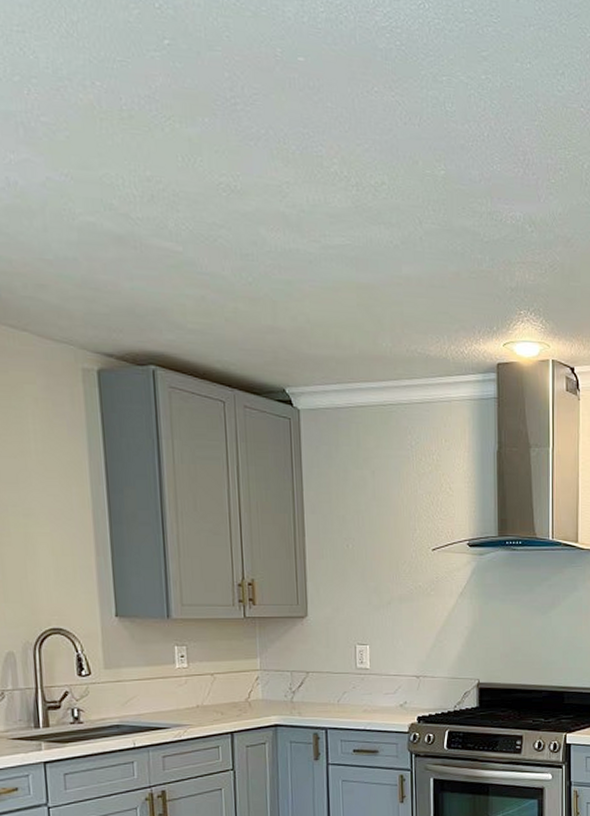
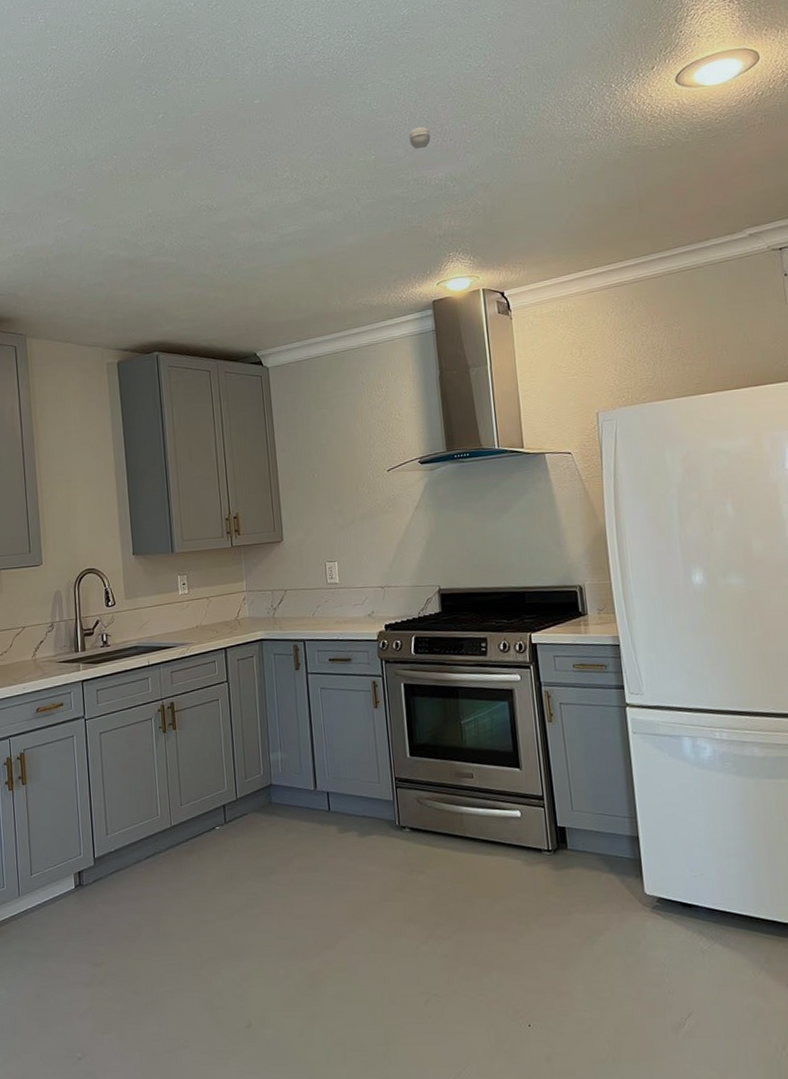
smoke detector: none [487,147,511,177] -> present [409,126,431,150]

